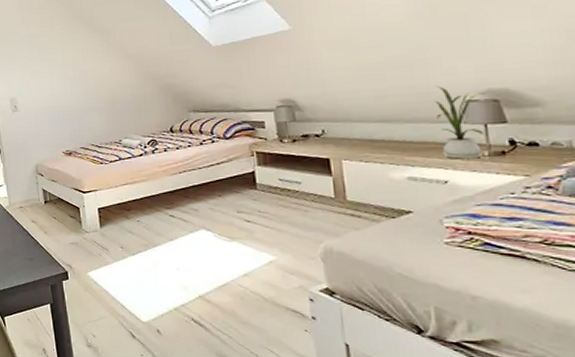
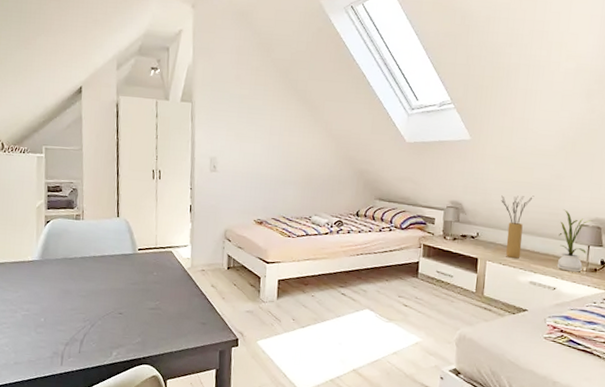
vase: none [345,77,391,153] -> present [501,195,535,258]

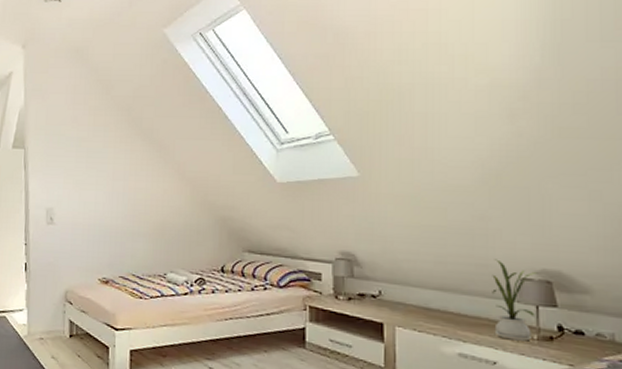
vase: present [501,195,535,258] -> none [407,242,452,323]

